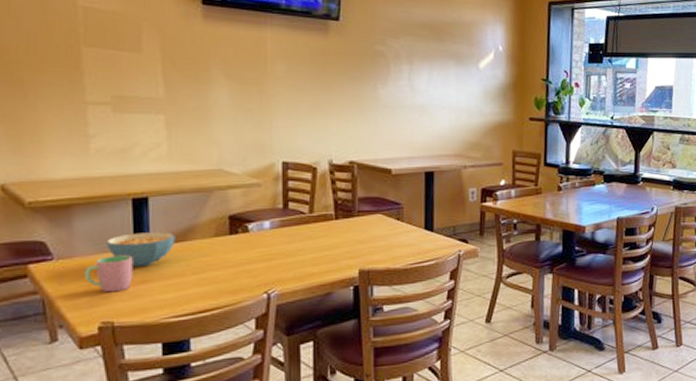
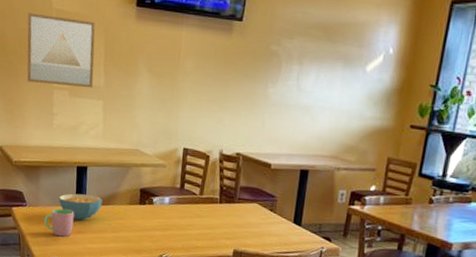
wall art: none [36,11,148,101] -> present [27,13,95,88]

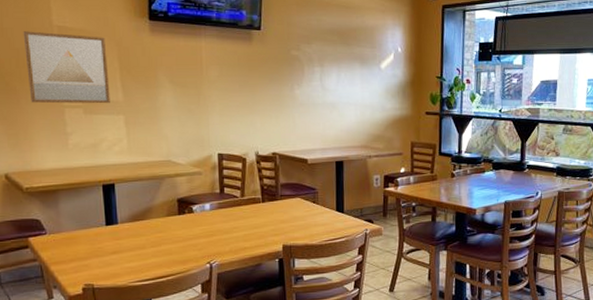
cup: present [44,208,74,237] -> none [70,231,106,261]
cereal bowl: present [59,193,103,221] -> none [85,212,137,241]

